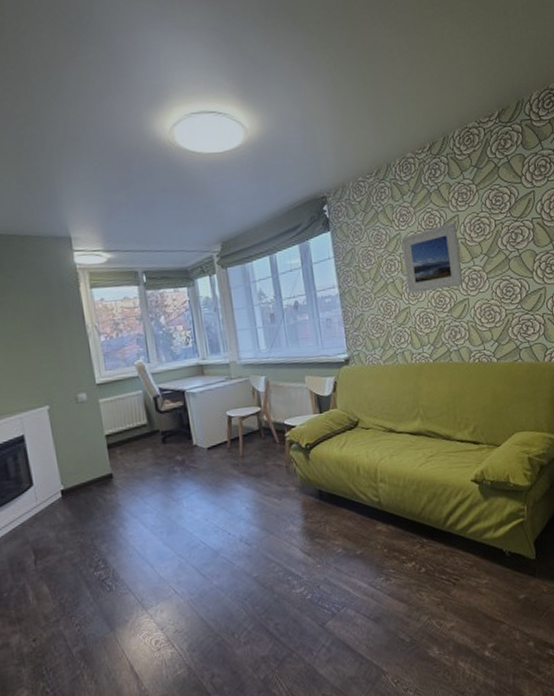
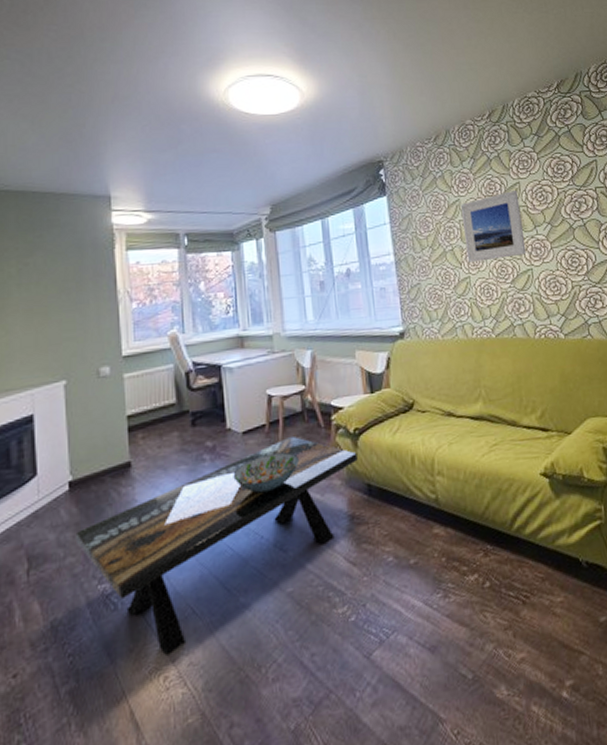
coffee table: none [71,450,310,626] -> present [75,435,358,657]
decorative bowl: none [201,464,259,499] -> present [233,451,300,494]

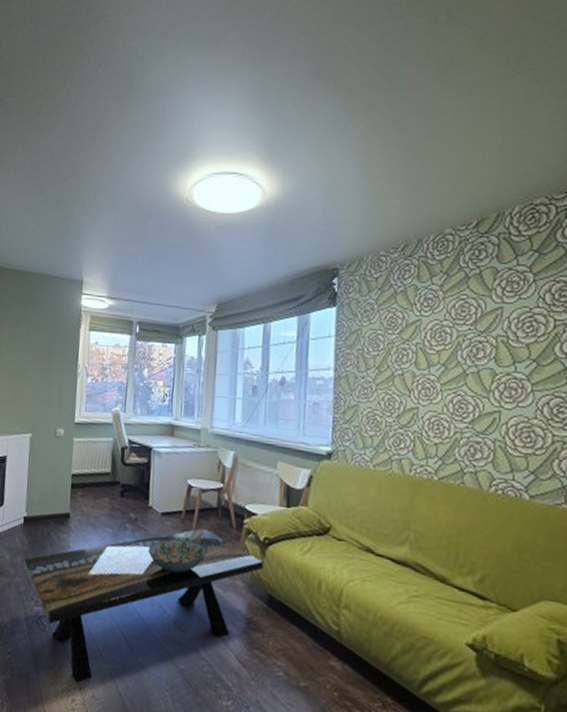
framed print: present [460,189,527,263] -> none [418,315,499,394]

